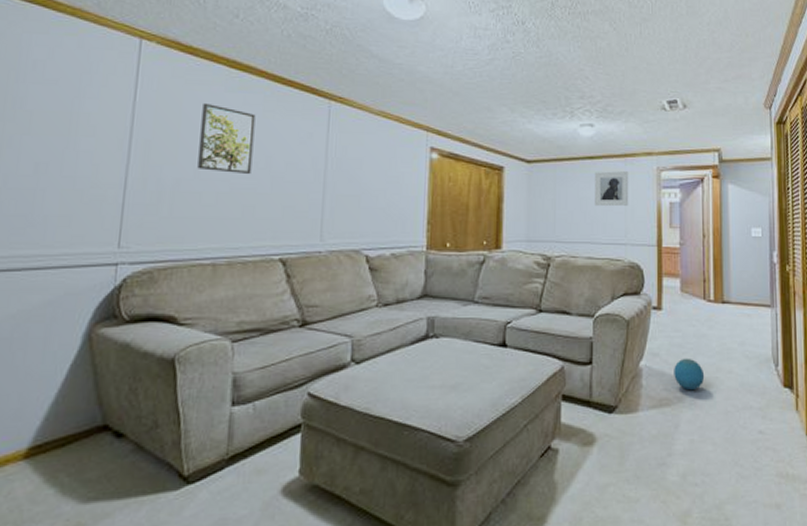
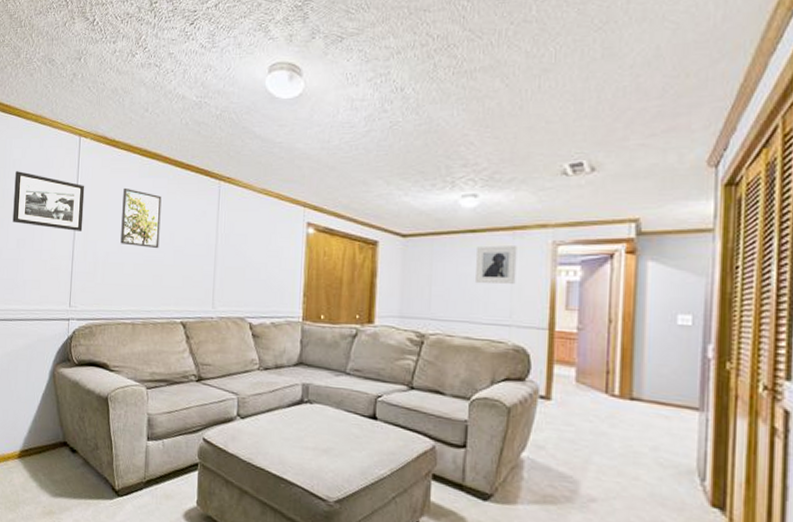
picture frame: none [28,75,147,153] -> present [12,171,85,231]
ball: present [674,358,705,391] -> none [562,455,602,493]

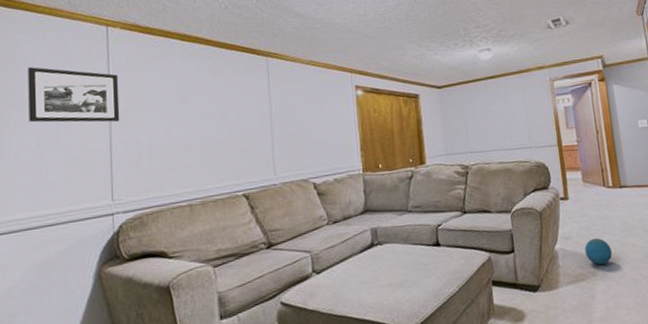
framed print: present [120,187,162,248] -> none [164,72,211,129]
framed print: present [476,245,517,284] -> none [497,85,529,119]
ball: none [562,455,602,493] -> present [585,238,613,266]

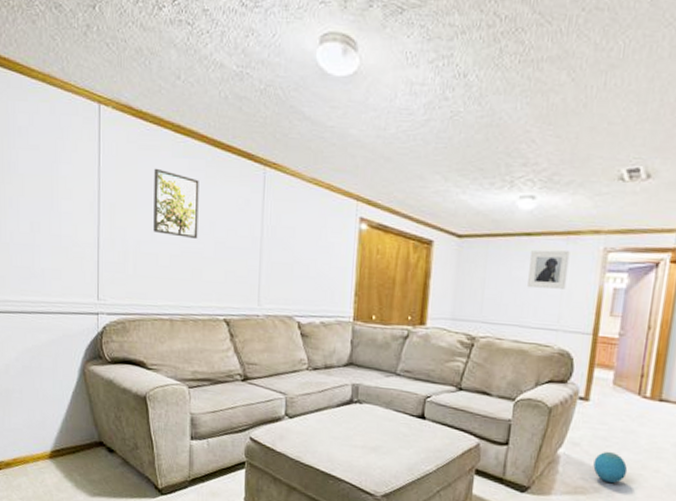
picture frame: present [28,67,120,123] -> none [22,141,109,216]
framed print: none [164,72,211,129] -> present [153,168,199,238]
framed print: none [497,85,529,119] -> present [527,250,570,289]

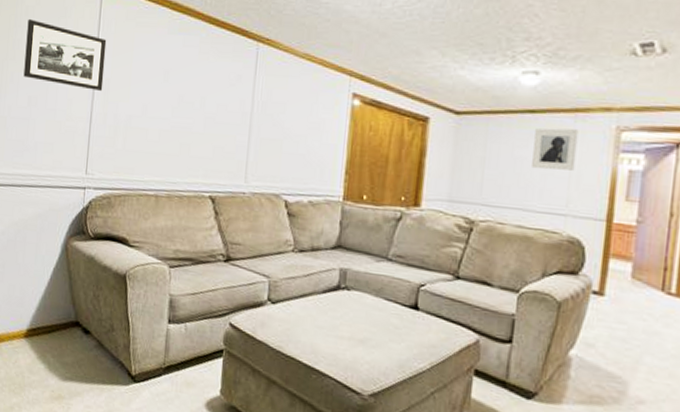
picture frame: none [22,141,109,216] -> present [23,19,107,91]
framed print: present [153,168,199,238] -> none [145,44,193,113]
ball: present [593,451,628,484] -> none [611,355,652,394]

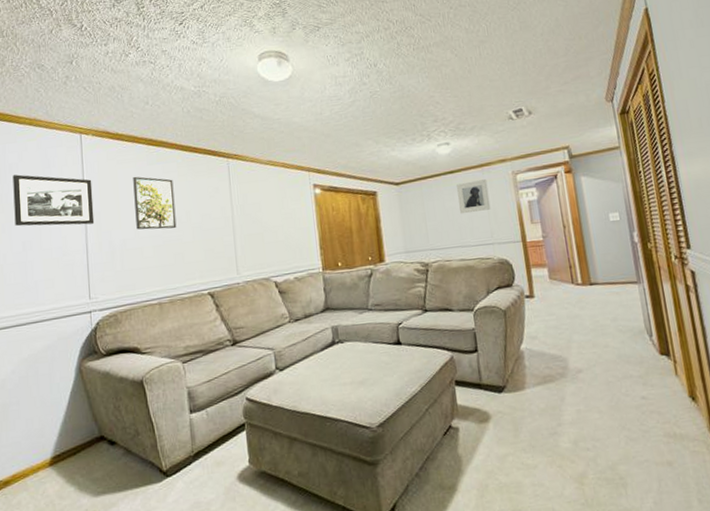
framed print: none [145,44,193,113] -> present [133,176,177,230]

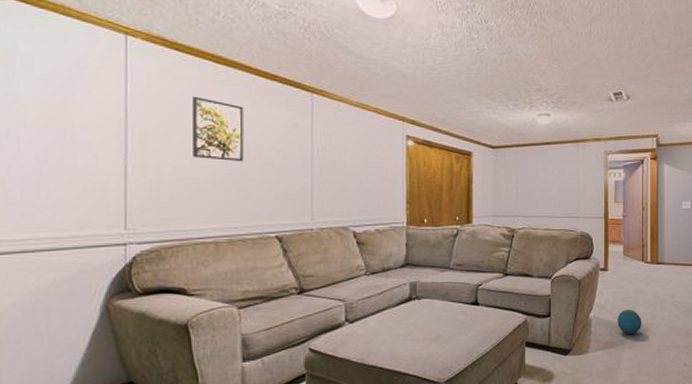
picture frame: present [13,174,95,226] -> none [25,70,138,144]
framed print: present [457,179,491,214] -> none [552,155,581,186]
ball: none [552,337,583,367] -> present [617,309,642,335]

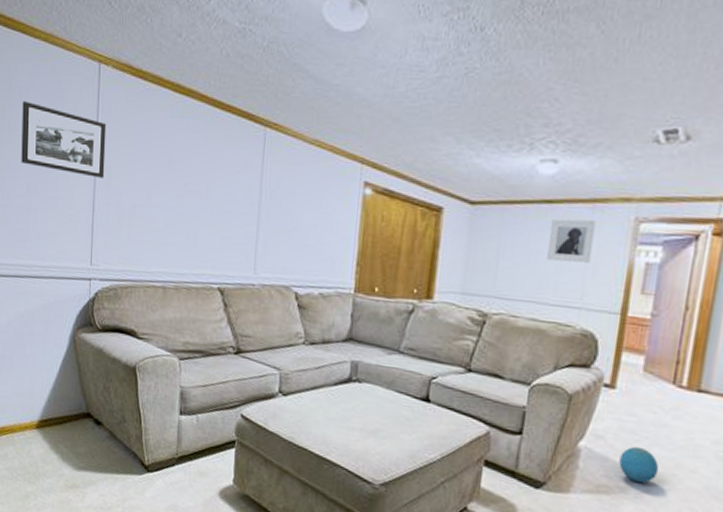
picture frame: none [25,70,138,144] -> present [21,101,107,178]
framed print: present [192,96,244,161] -> none [149,129,197,202]
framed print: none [552,155,581,186] -> present [547,219,596,263]

